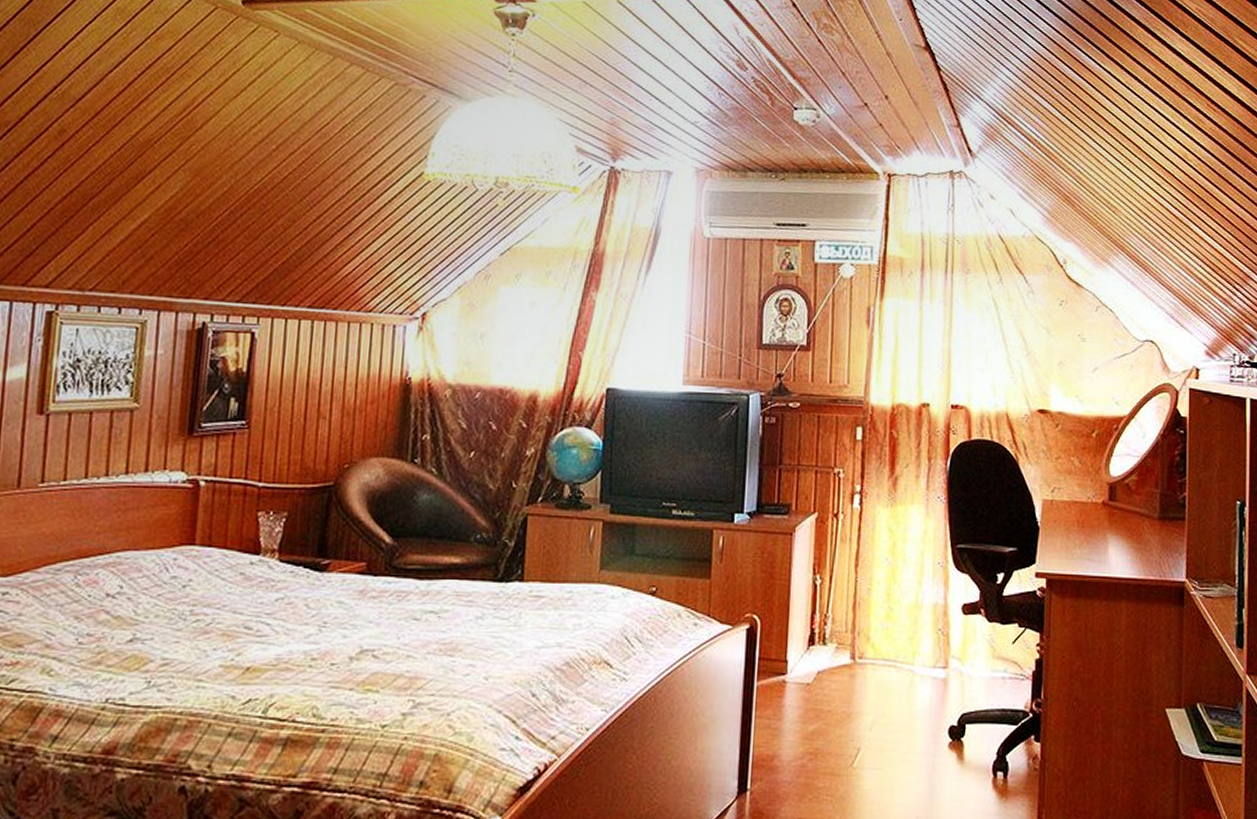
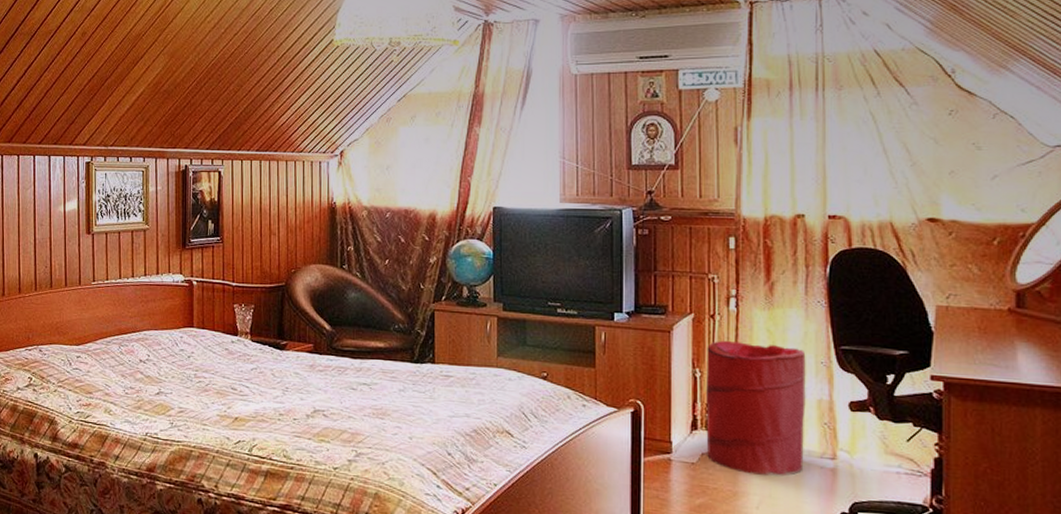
laundry hamper: none [823,541,924,693] -> present [706,340,806,477]

